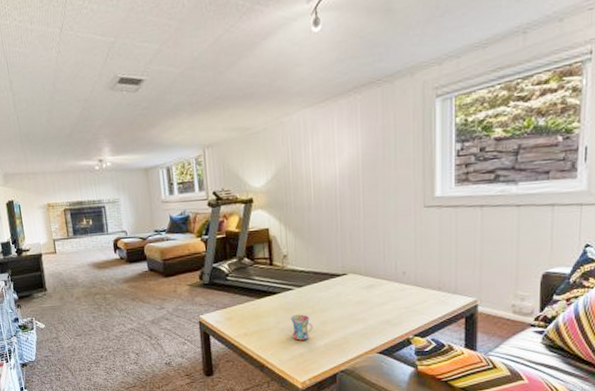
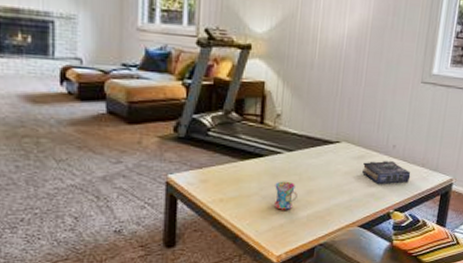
book: none [374,287,427,311] -> present [362,160,411,184]

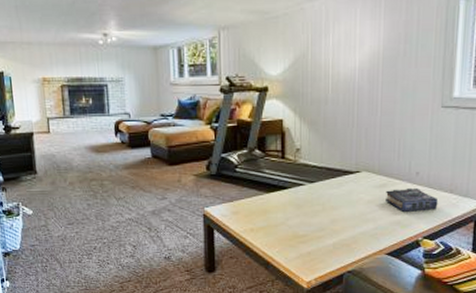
mug: present [273,181,297,210] -> none [300,211,322,238]

